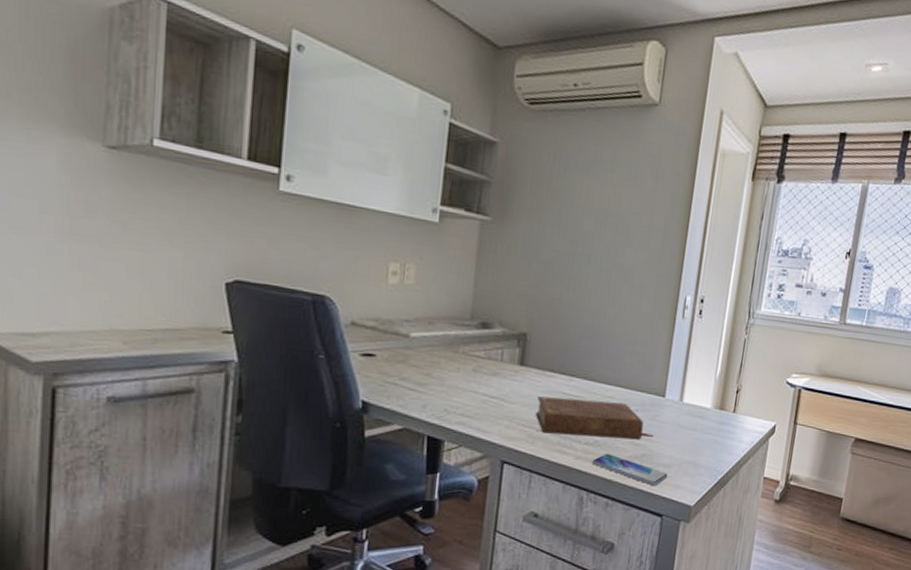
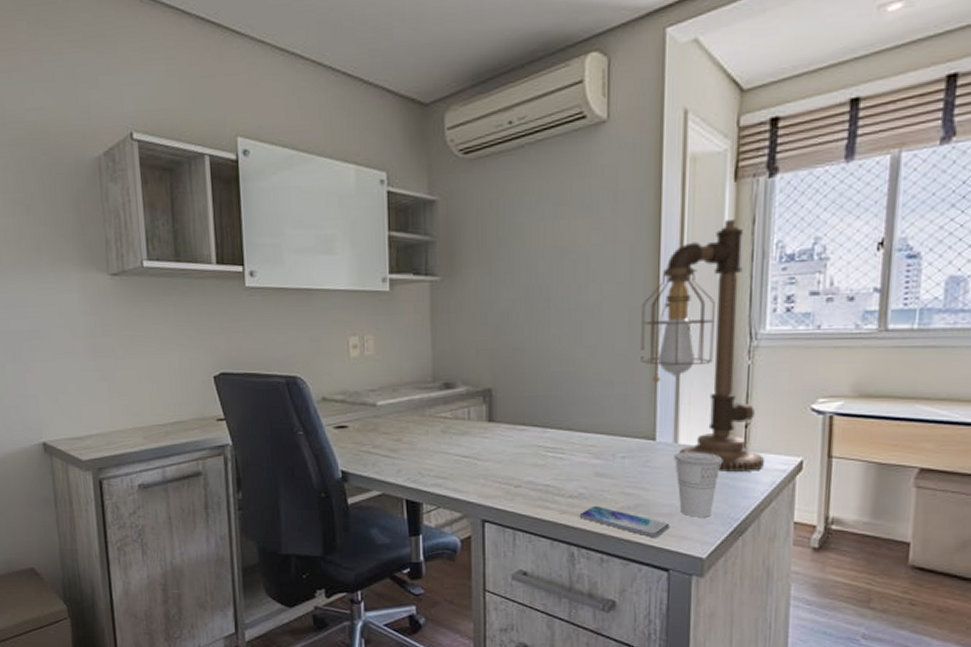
book: present [535,396,654,440] -> none [510,451,647,489]
desk lamp: none [661,212,755,431] -> present [641,220,764,471]
cup: none [677,409,716,470] -> present [674,452,722,517]

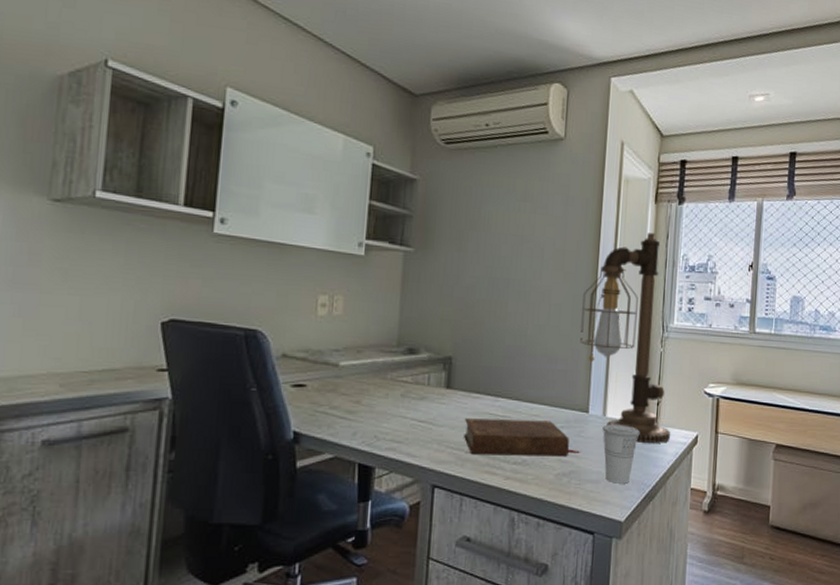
book: none [510,451,647,489] -> present [463,418,580,457]
smartphone: present [579,506,670,539] -> none [521,473,597,503]

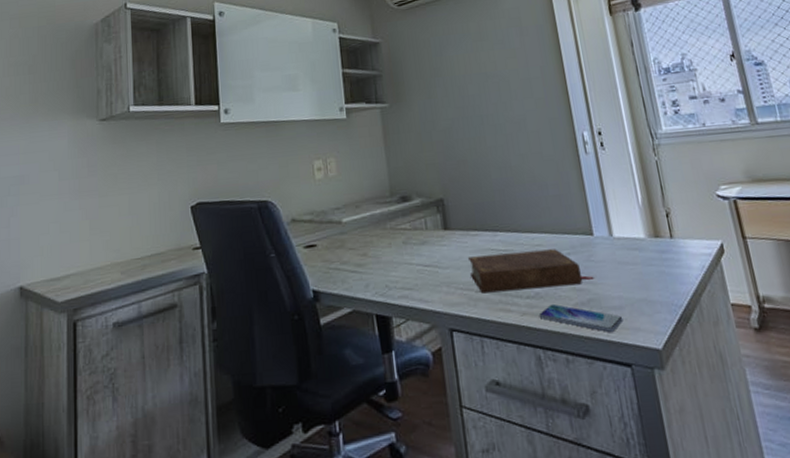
smartphone: none [521,473,597,503] -> present [538,304,623,333]
desk lamp: present [580,233,670,443] -> none [558,44,691,260]
cup: present [602,424,639,484] -> none [612,243,657,308]

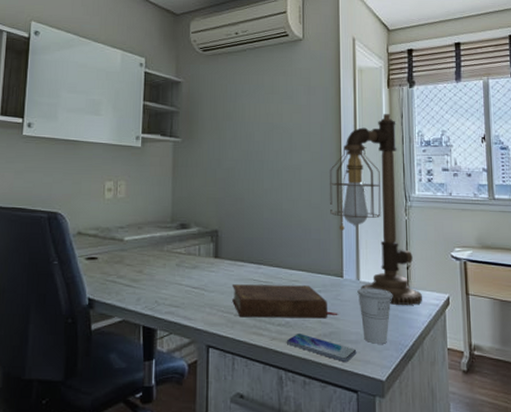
desk lamp: none [558,44,691,260] -> present [330,114,422,305]
cup: none [612,243,657,308] -> present [357,288,392,344]

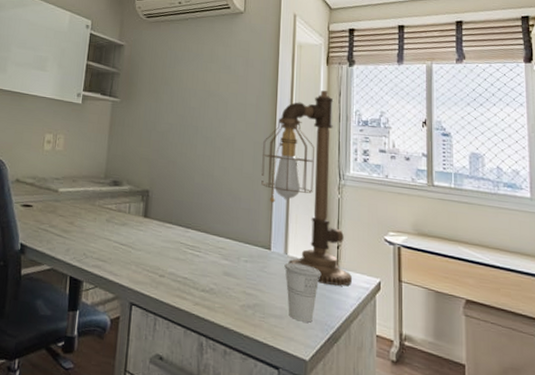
book: present [231,284,338,319] -> none [157,245,264,290]
smartphone: present [286,334,357,363] -> none [209,301,281,337]

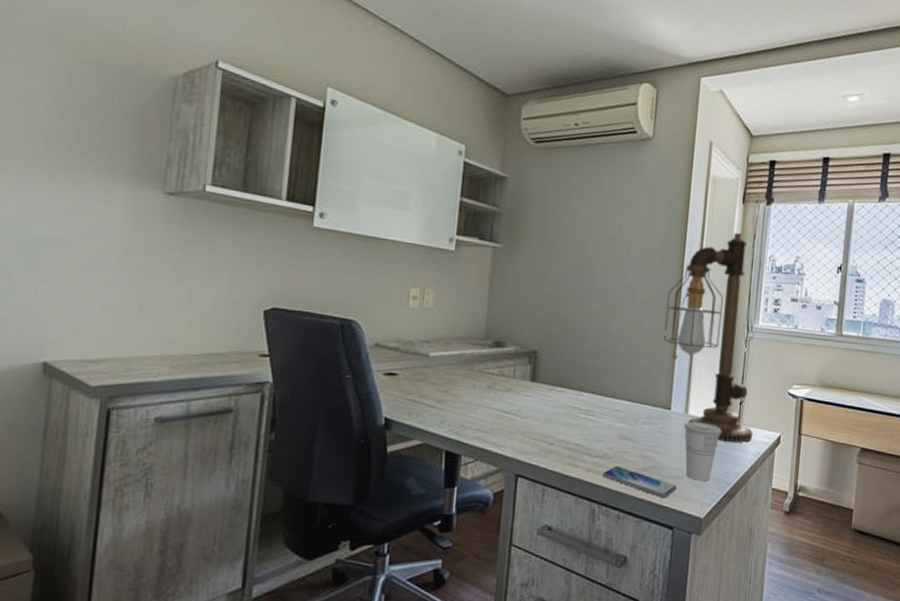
smartphone: none [209,301,281,337] -> present [602,466,677,499]

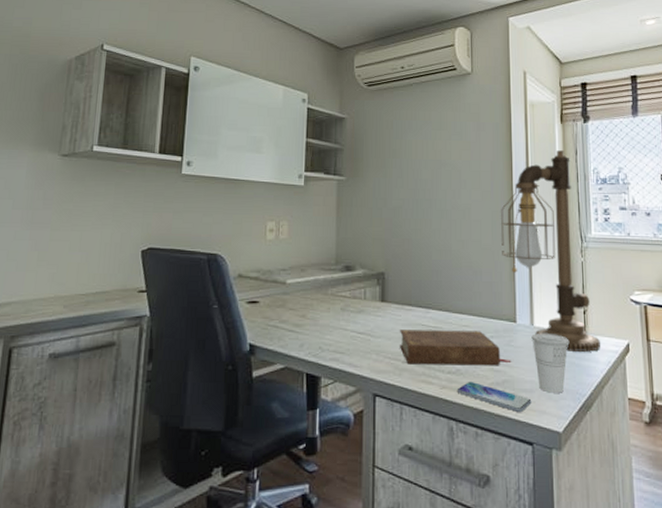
book: none [546,411,661,452] -> present [399,329,512,366]

